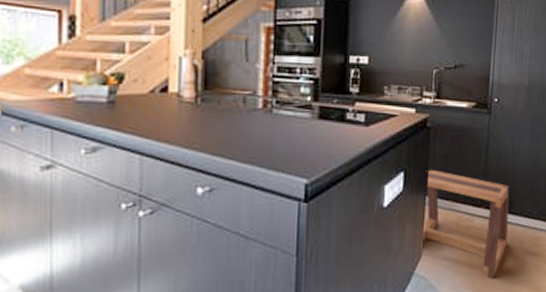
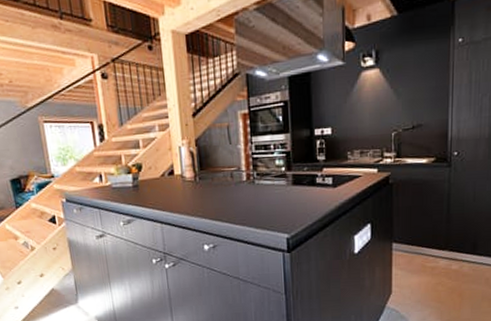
stool: present [421,169,510,280] -> none [391,219,474,312]

